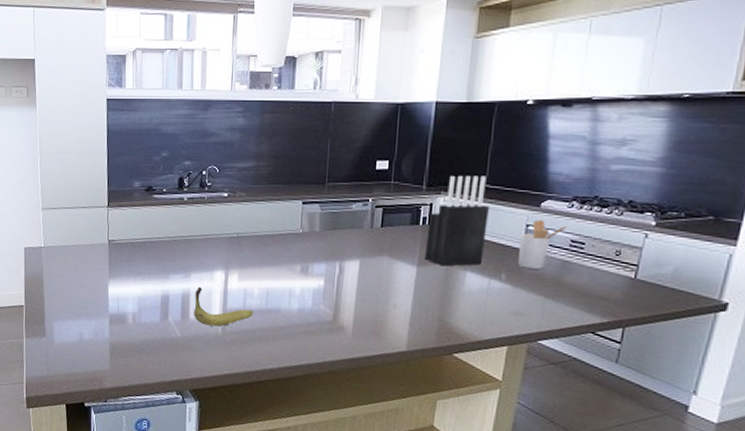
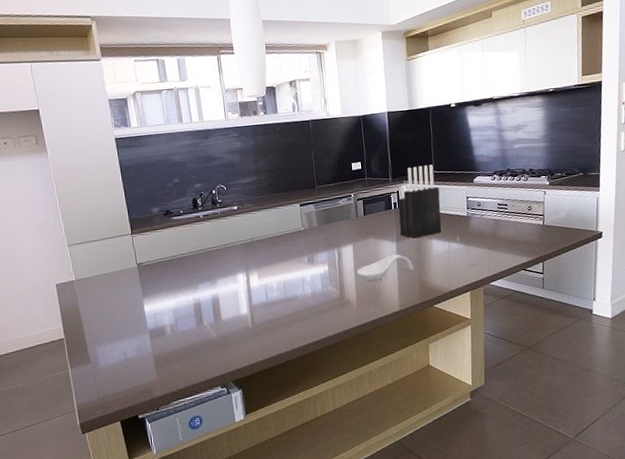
banana: present [193,286,253,327] -> none [223,290,275,323]
spoon rest: none [358,281,435,310] -> present [356,254,414,282]
utensil holder: present [518,219,568,269] -> none [464,191,494,230]

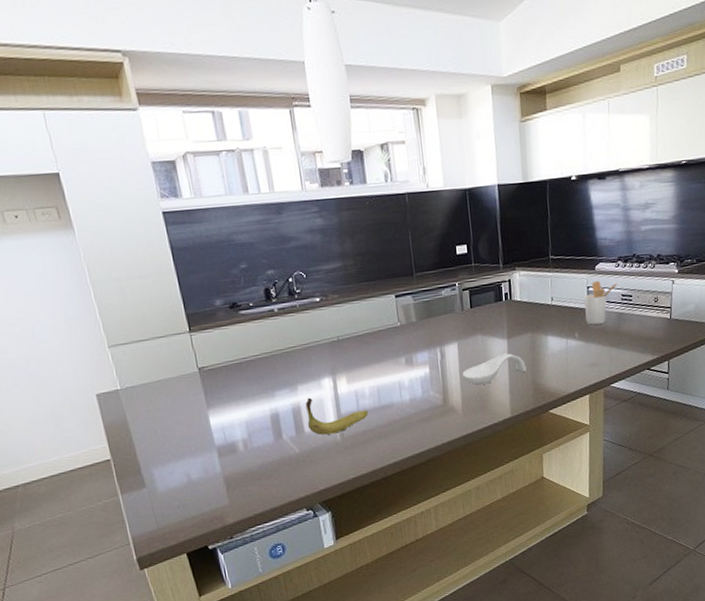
banana: none [223,290,275,323] -> present [305,397,368,435]
knife block: present [398,164,442,239] -> none [509,248,559,335]
utensil holder: none [464,191,494,230] -> present [584,280,618,325]

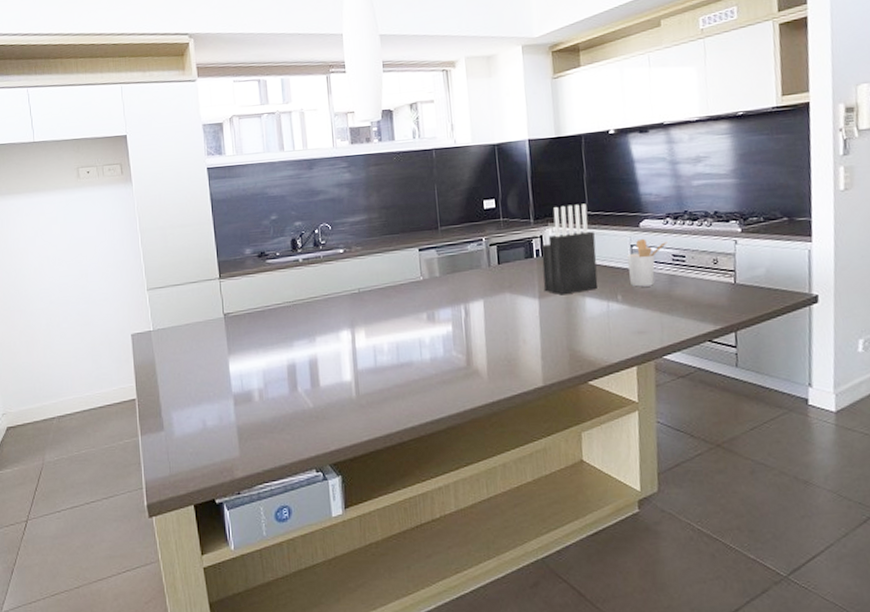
banana: present [305,397,368,435] -> none [322,350,386,391]
spoon rest: present [462,353,527,385] -> none [488,314,561,348]
knife block: none [509,248,559,335] -> present [541,203,598,296]

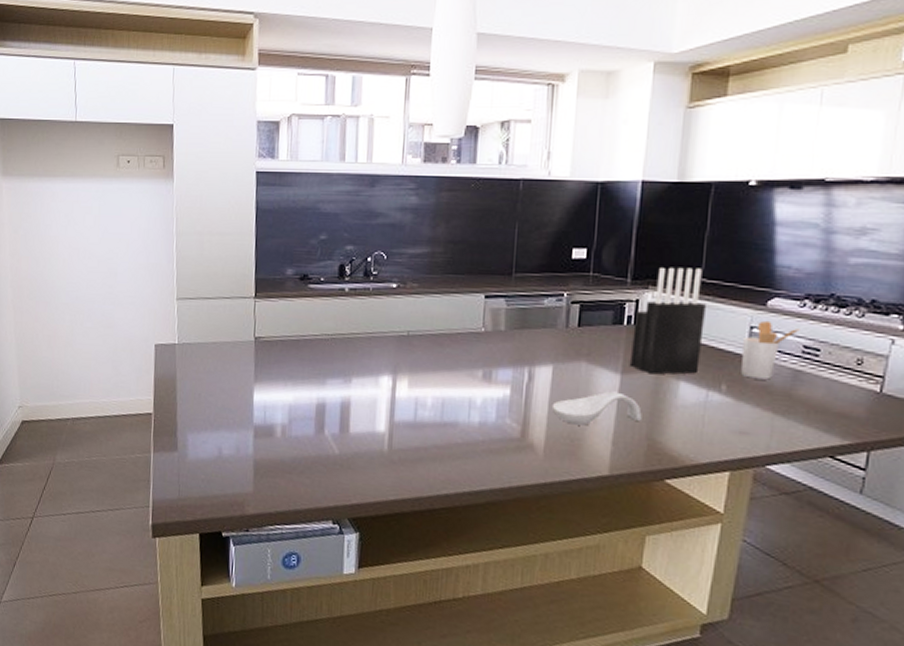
spoon rest: none [488,314,561,348] -> present [551,391,642,426]

